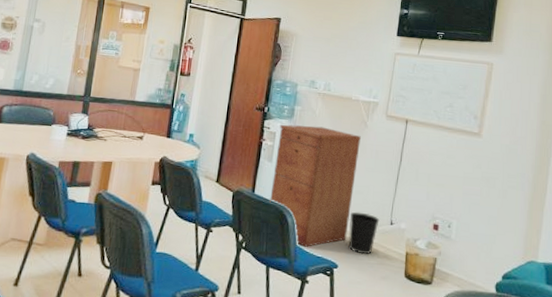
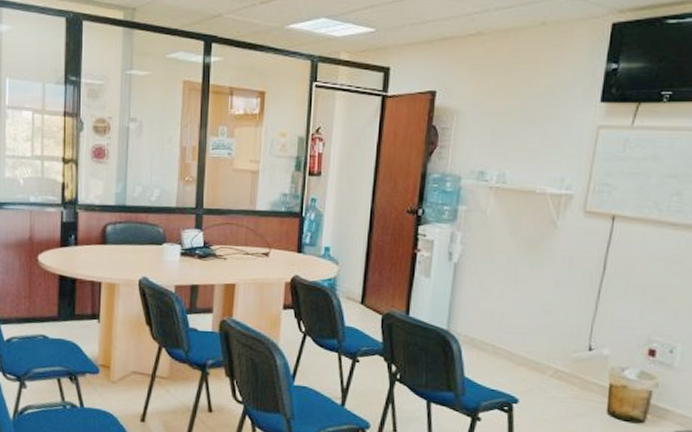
filing cabinet: present [270,124,361,247] -> none [429,229,548,379]
wastebasket: present [348,211,380,255] -> none [532,335,574,387]

